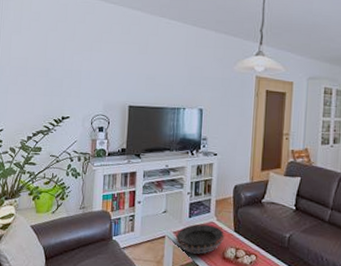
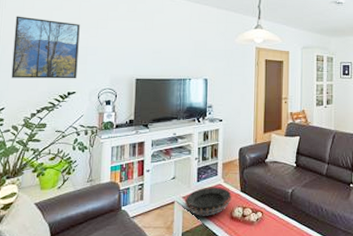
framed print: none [9,36,74,104] -> present [11,16,80,79]

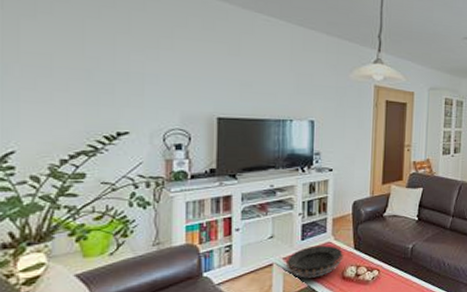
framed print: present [11,16,80,79] -> none [22,22,131,115]

